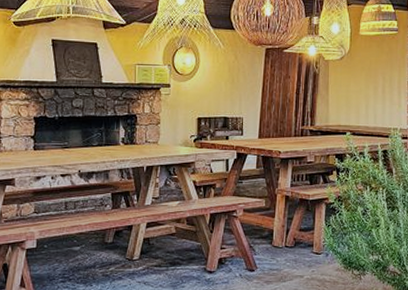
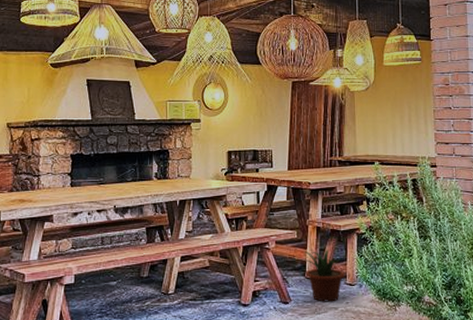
potted plant: none [265,218,312,270] -> present [298,250,346,302]

